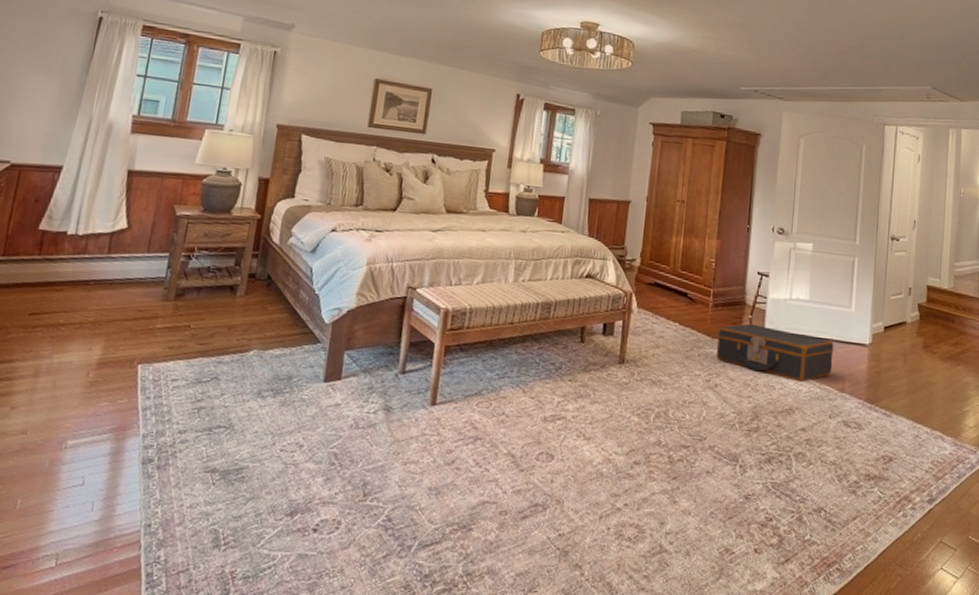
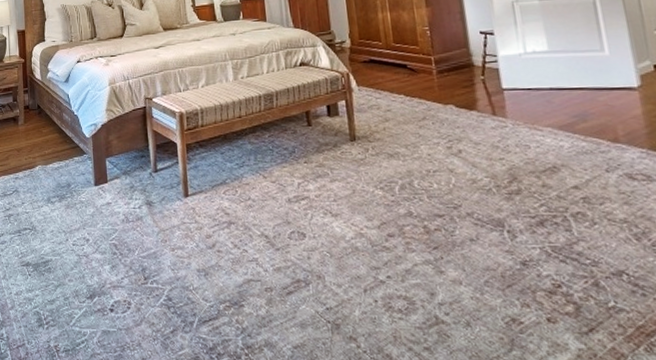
suitcase: present [716,323,834,383] -> none [448,84,597,138]

